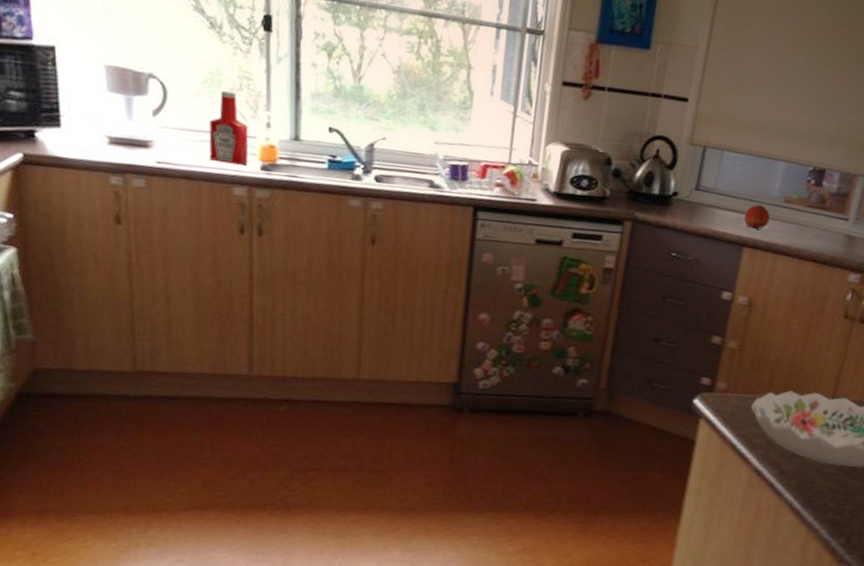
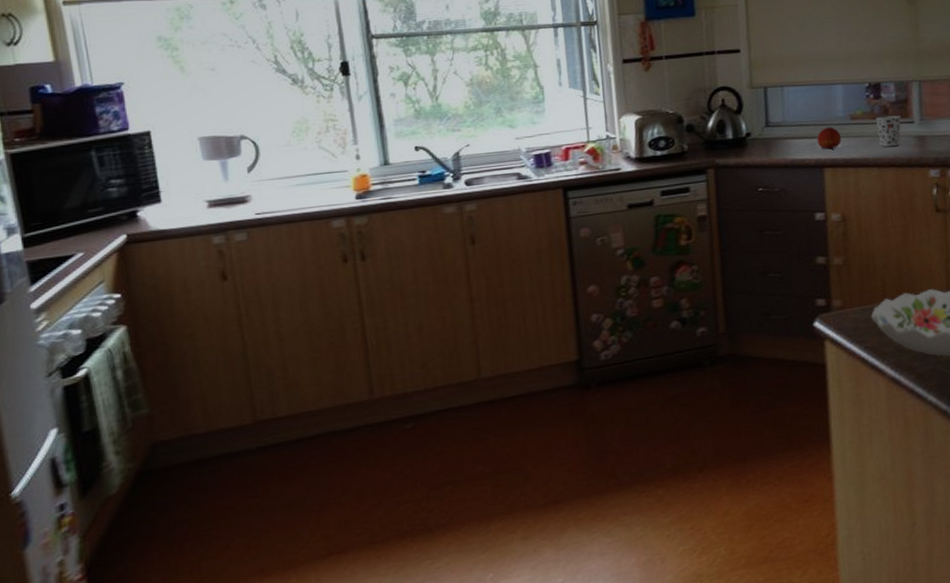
ketchup bottle: present [209,91,249,165] -> none [302,135,343,201]
cup: none [807,205,837,240] -> present [875,115,901,147]

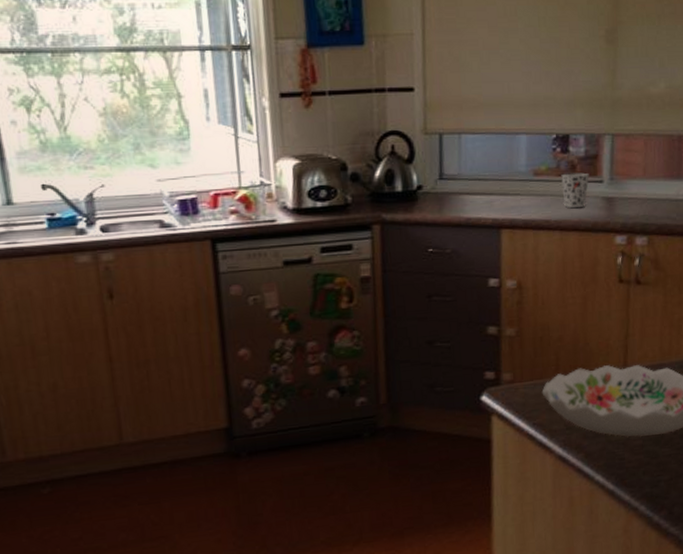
fruit: present [817,127,842,150] -> none [495,183,523,208]

